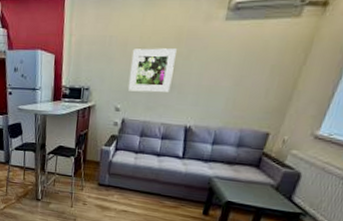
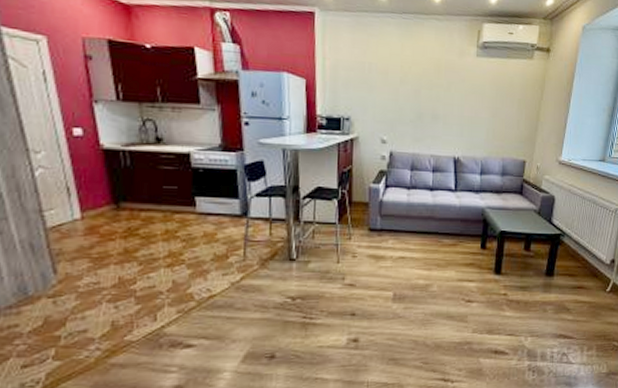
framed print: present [128,48,177,93] -> none [393,77,437,123]

